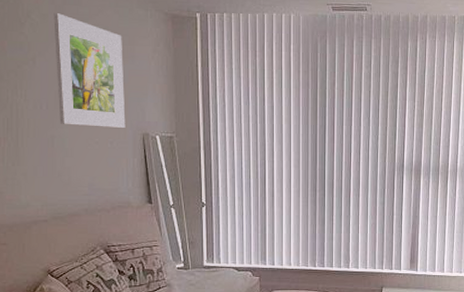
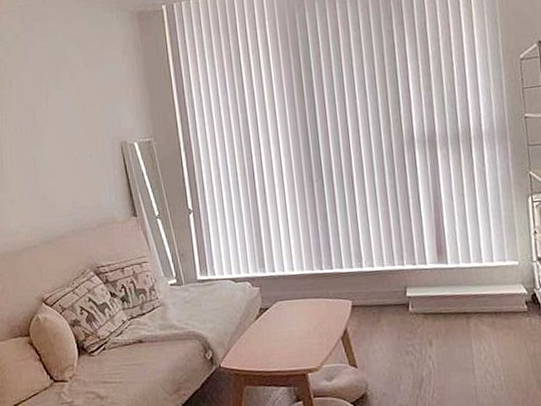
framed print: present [53,13,126,128] -> none [24,31,103,144]

